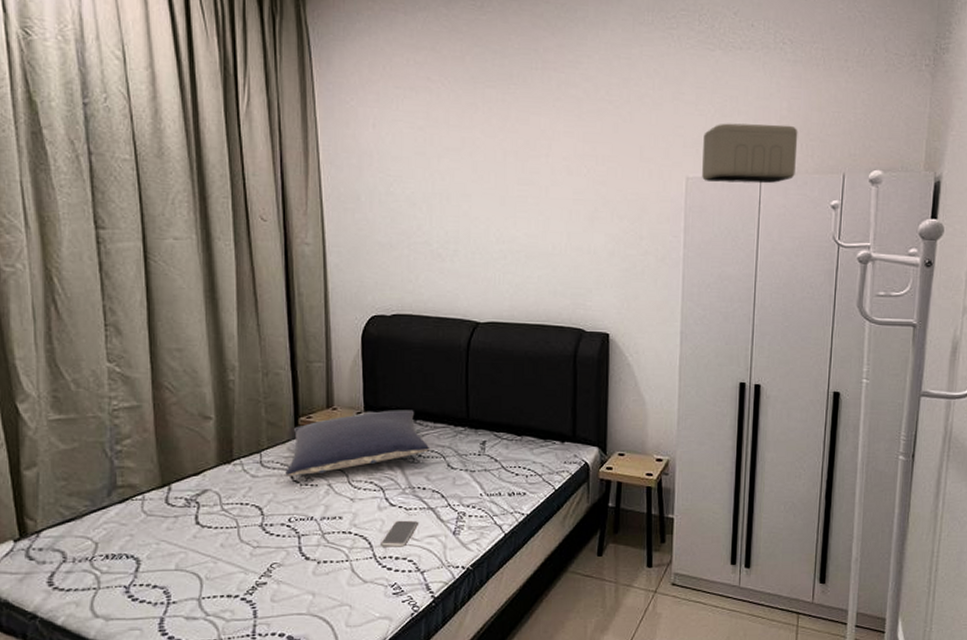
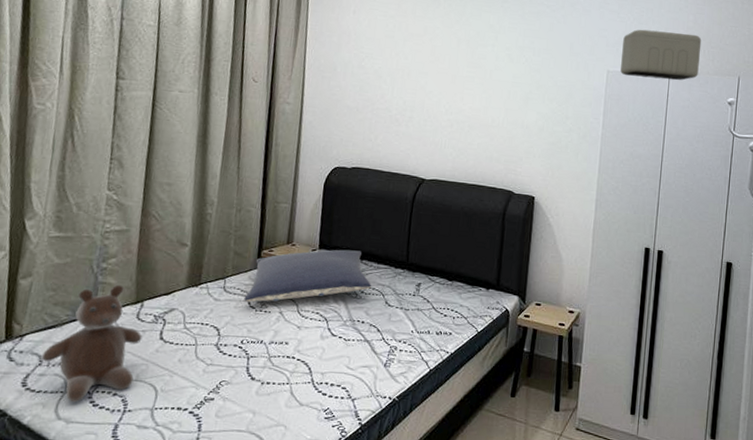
teddy bear: none [64,468,176,599] -> present [41,284,143,403]
smartphone: present [381,520,418,547] -> none [319,349,354,375]

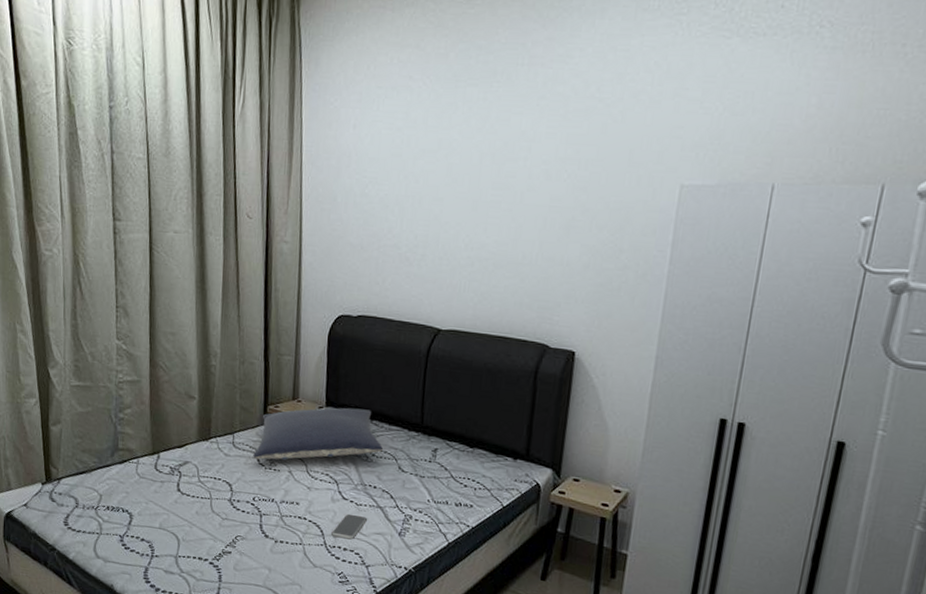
teddy bear: present [41,284,143,403] -> none [77,435,162,544]
smartphone: none [319,349,354,375] -> present [331,513,367,540]
storage box: present [620,29,702,81] -> none [699,123,828,195]

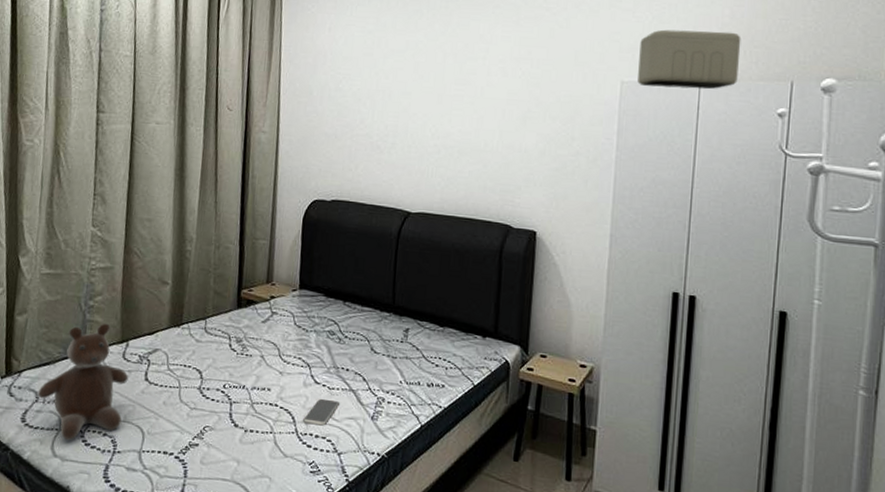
teddy bear: none [77,435,162,544] -> present [37,323,129,441]
pillow: present [253,407,383,460] -> none [225,290,355,345]
storage box: none [699,123,828,195] -> present [637,29,741,90]

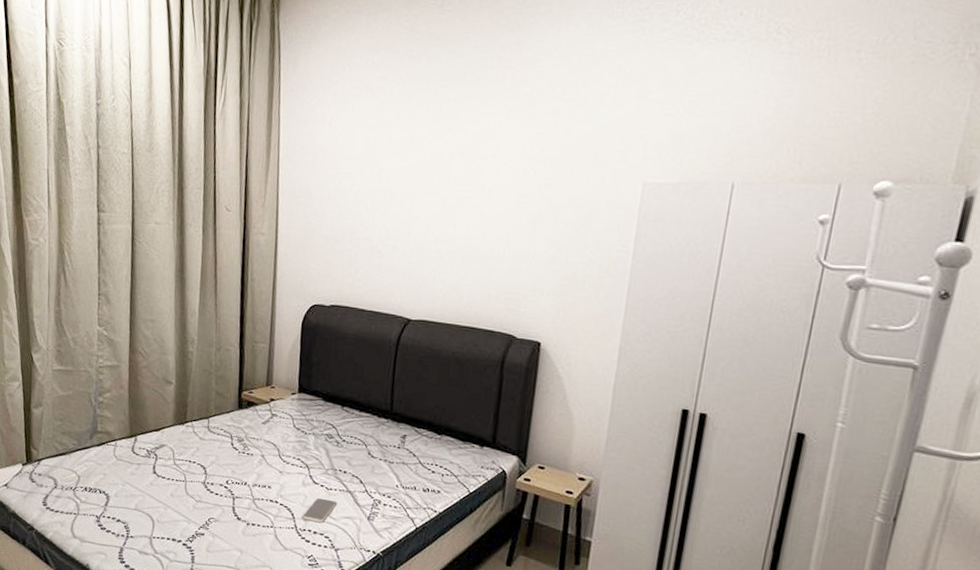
teddy bear: present [37,323,129,441] -> none [56,418,138,525]
storage box: present [637,29,741,90] -> none [662,124,786,193]

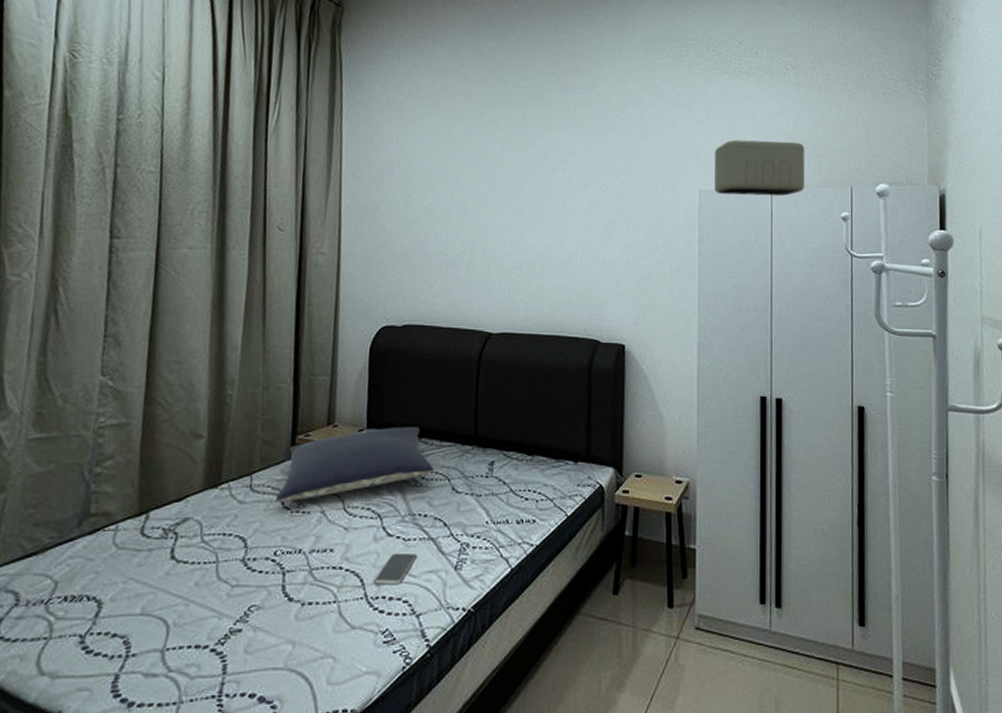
pillow: none [227,394,353,445] -> present [276,427,433,502]
storage box: none [662,124,786,193] -> present [715,139,805,196]

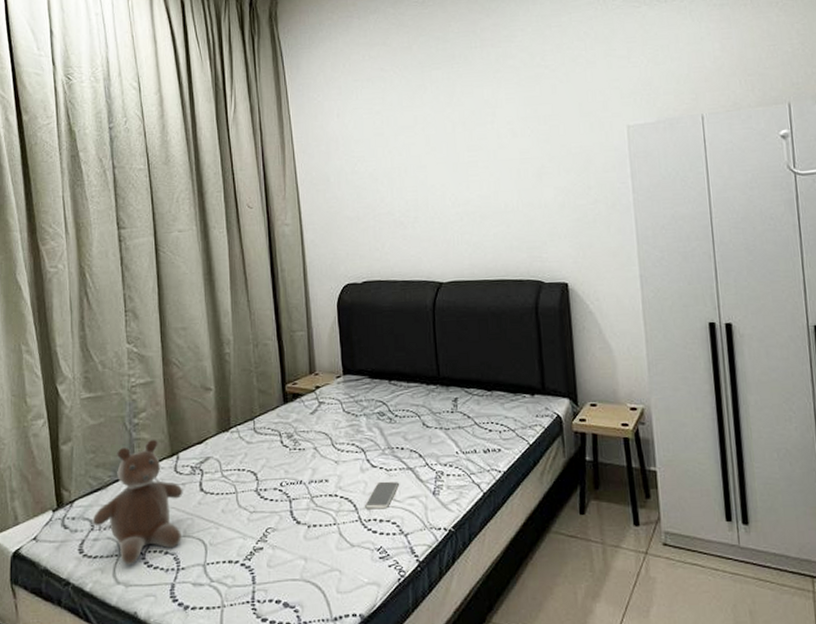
teddy bear: none [17,493,149,651] -> present [92,439,183,566]
pillow: present [276,427,433,502] -> none [276,371,404,441]
storage box: present [715,139,805,196] -> none [639,64,738,127]

